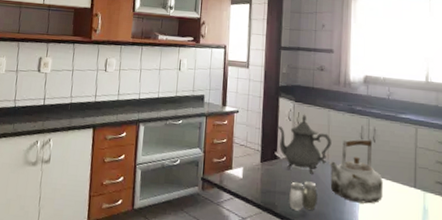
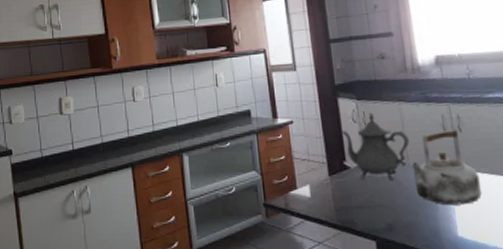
salt and pepper shaker: present [289,181,318,211] -> none [368,189,404,225]

